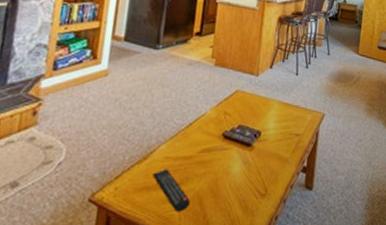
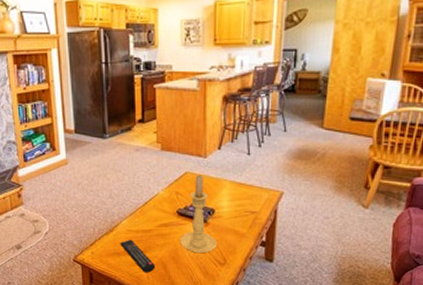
candle holder: none [221,93,260,184] -> present [180,175,217,254]

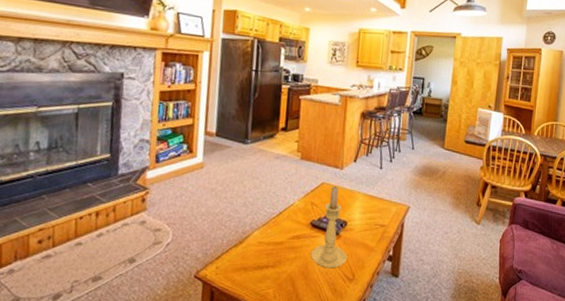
remote control: present [120,239,156,273] -> none [249,252,284,291]

